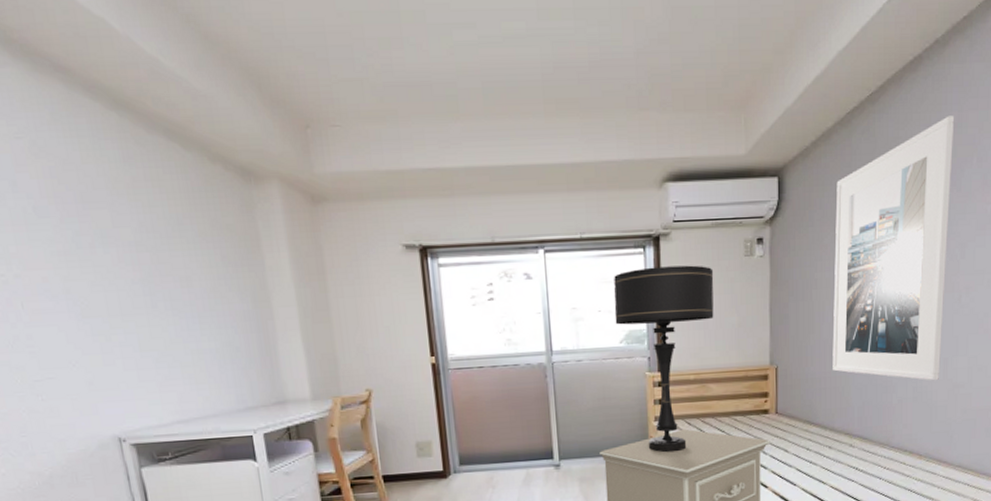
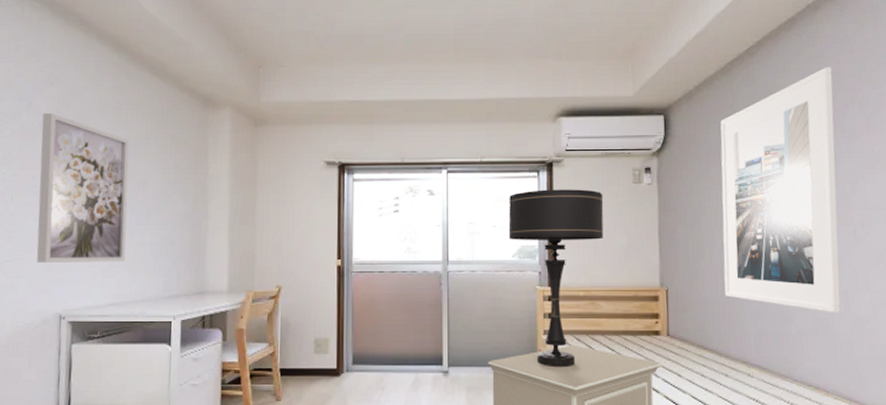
wall art: none [35,194,184,381] -> present [36,112,129,263]

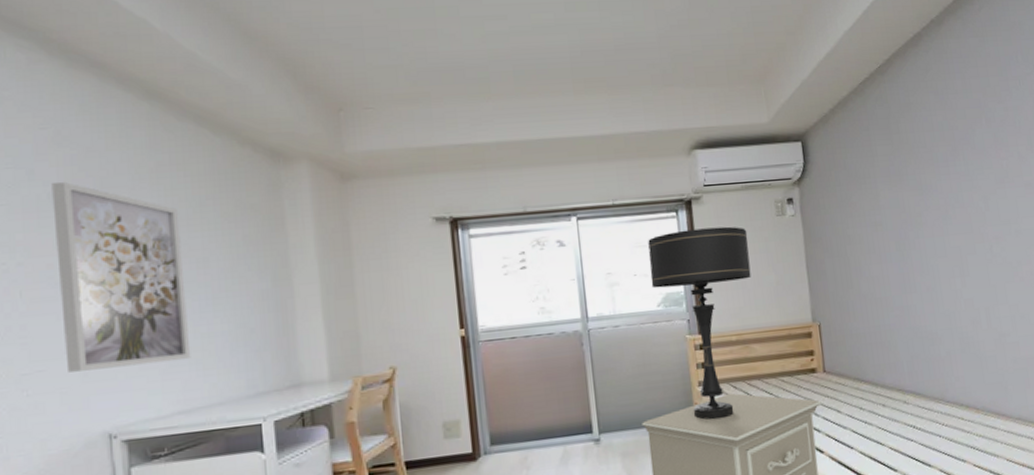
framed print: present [720,67,841,313] -> none [857,83,984,331]

